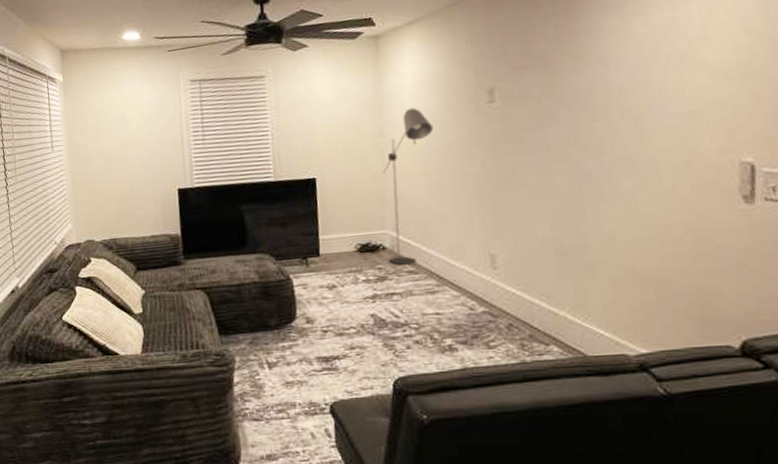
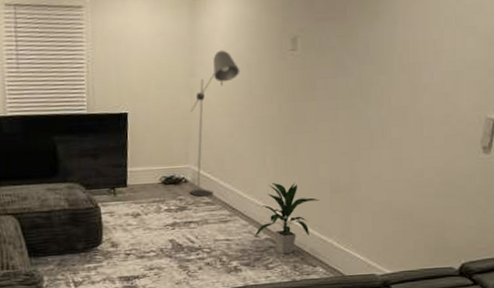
indoor plant: none [468,245,543,330] -> present [254,182,320,254]

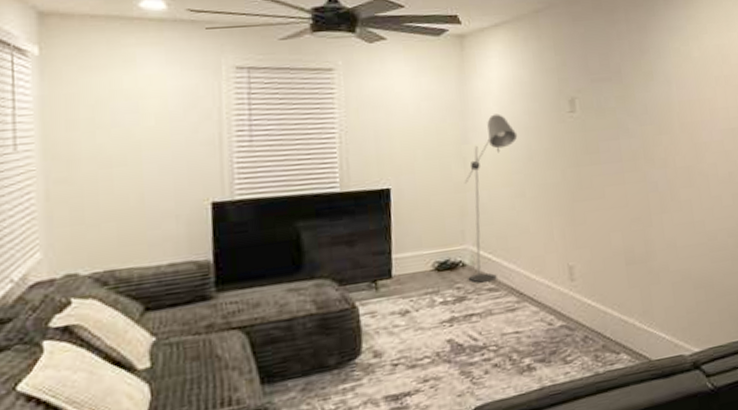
indoor plant: present [254,182,320,254] -> none [547,256,616,343]

